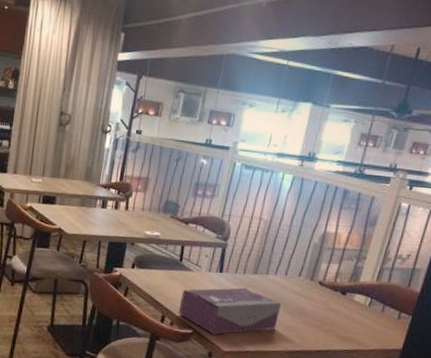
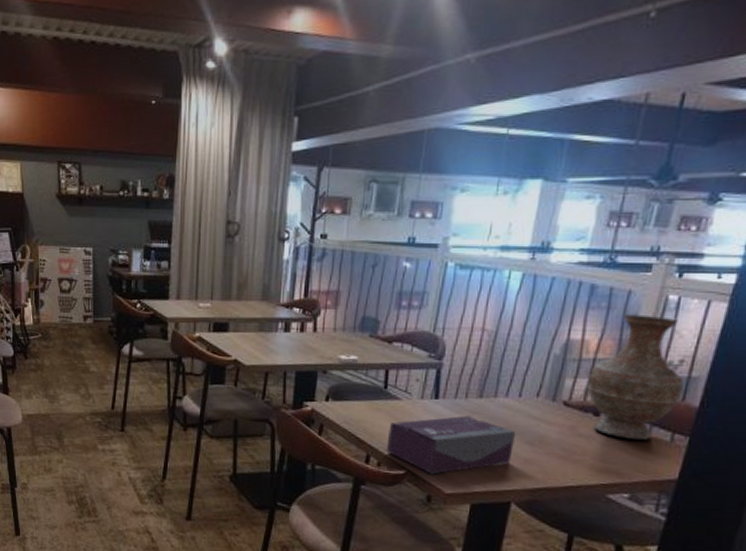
vase: none [338,215,410,317] -> present [588,314,684,440]

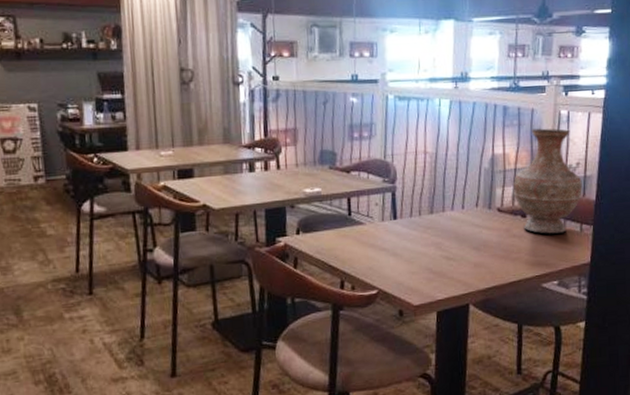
tissue box: present [386,415,515,474] -> none [357,231,464,290]

